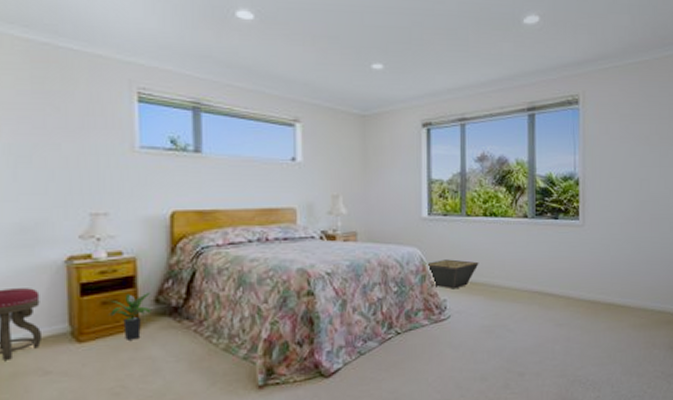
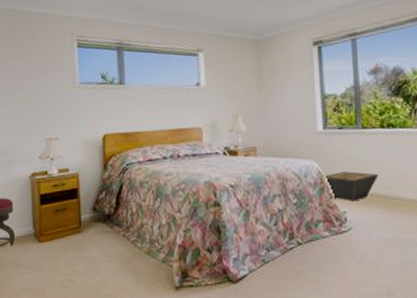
potted plant: present [107,291,152,340] -> none [59,201,91,242]

